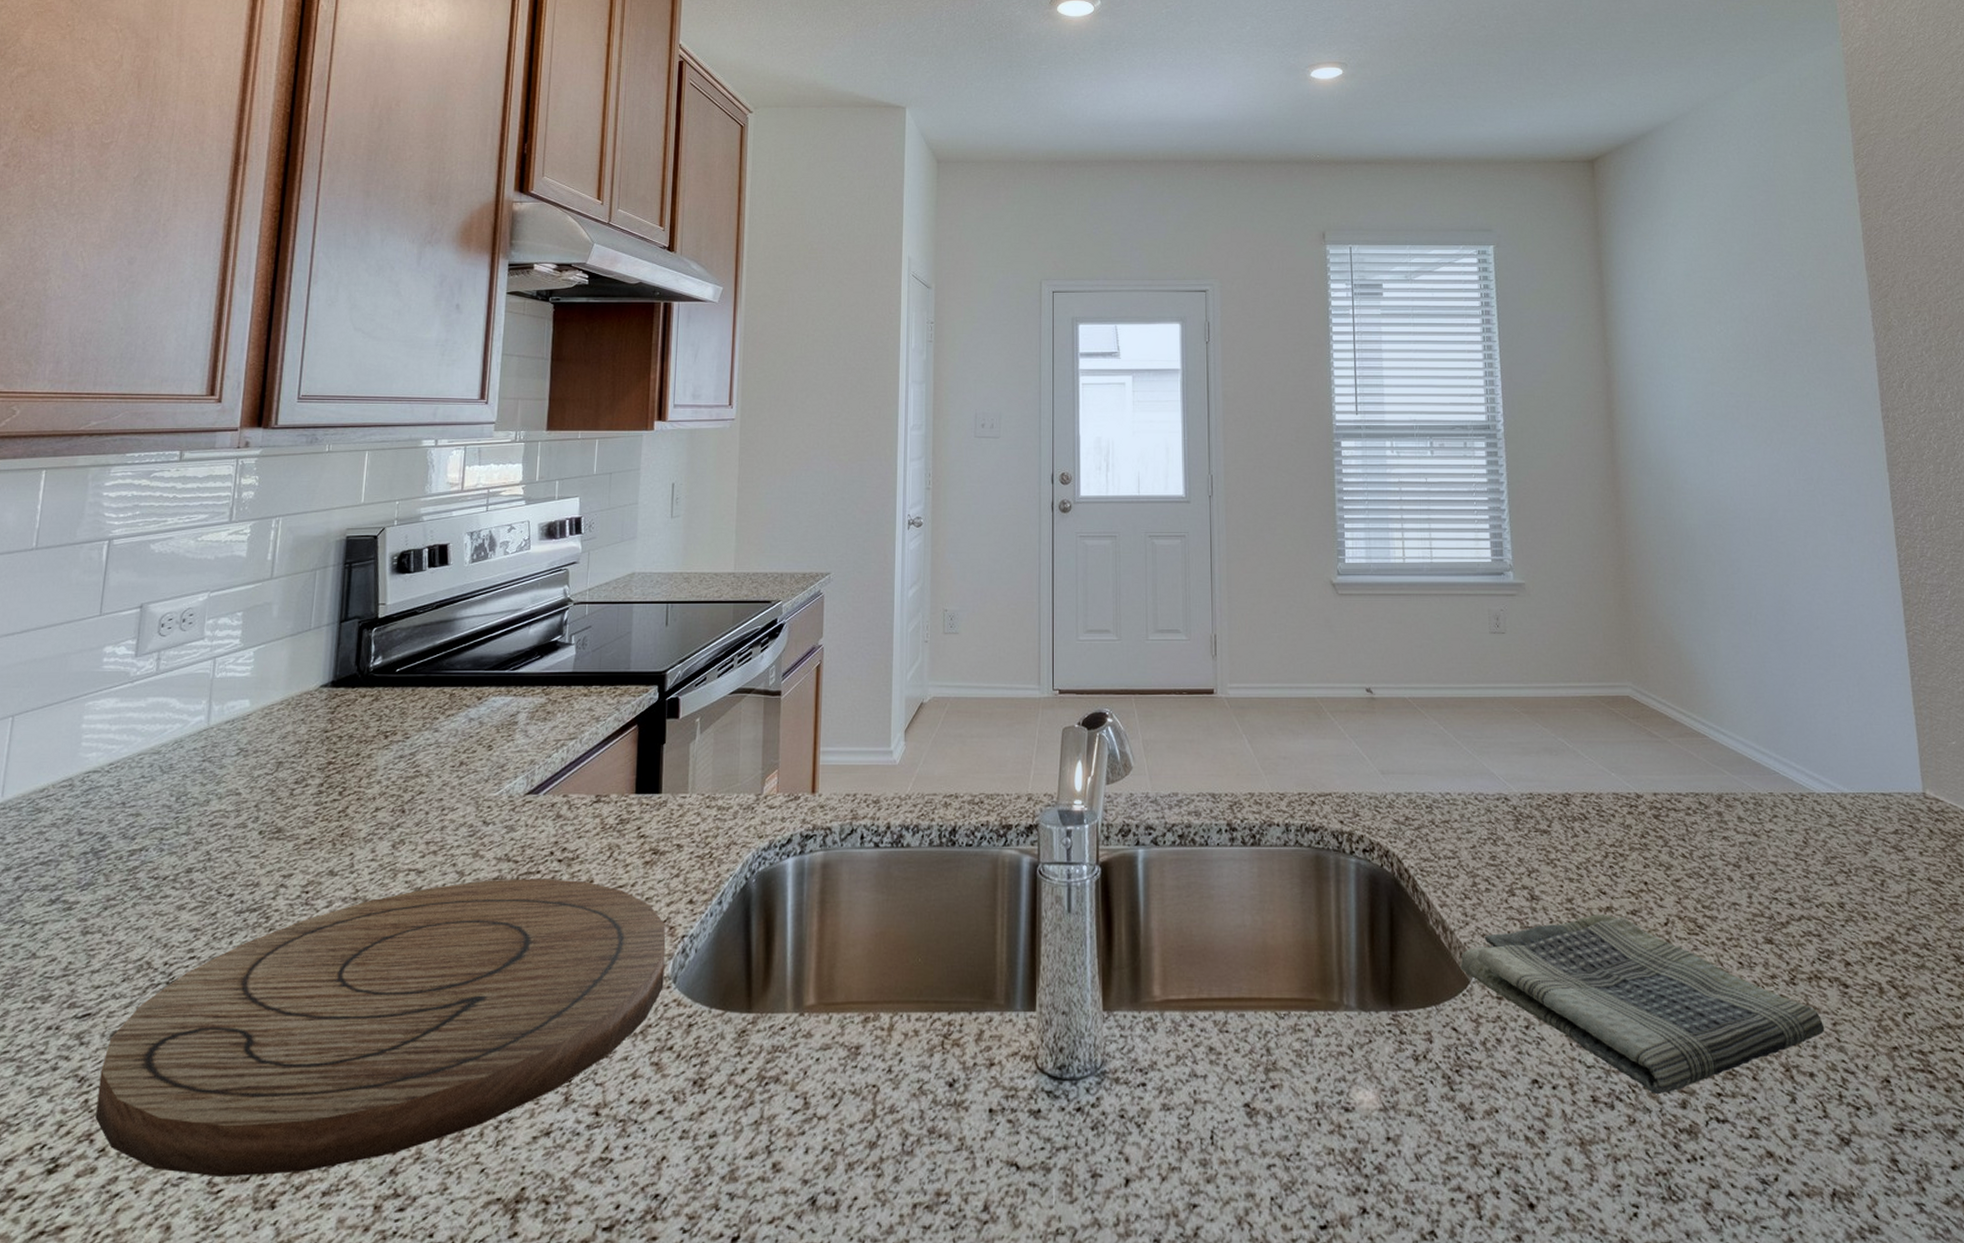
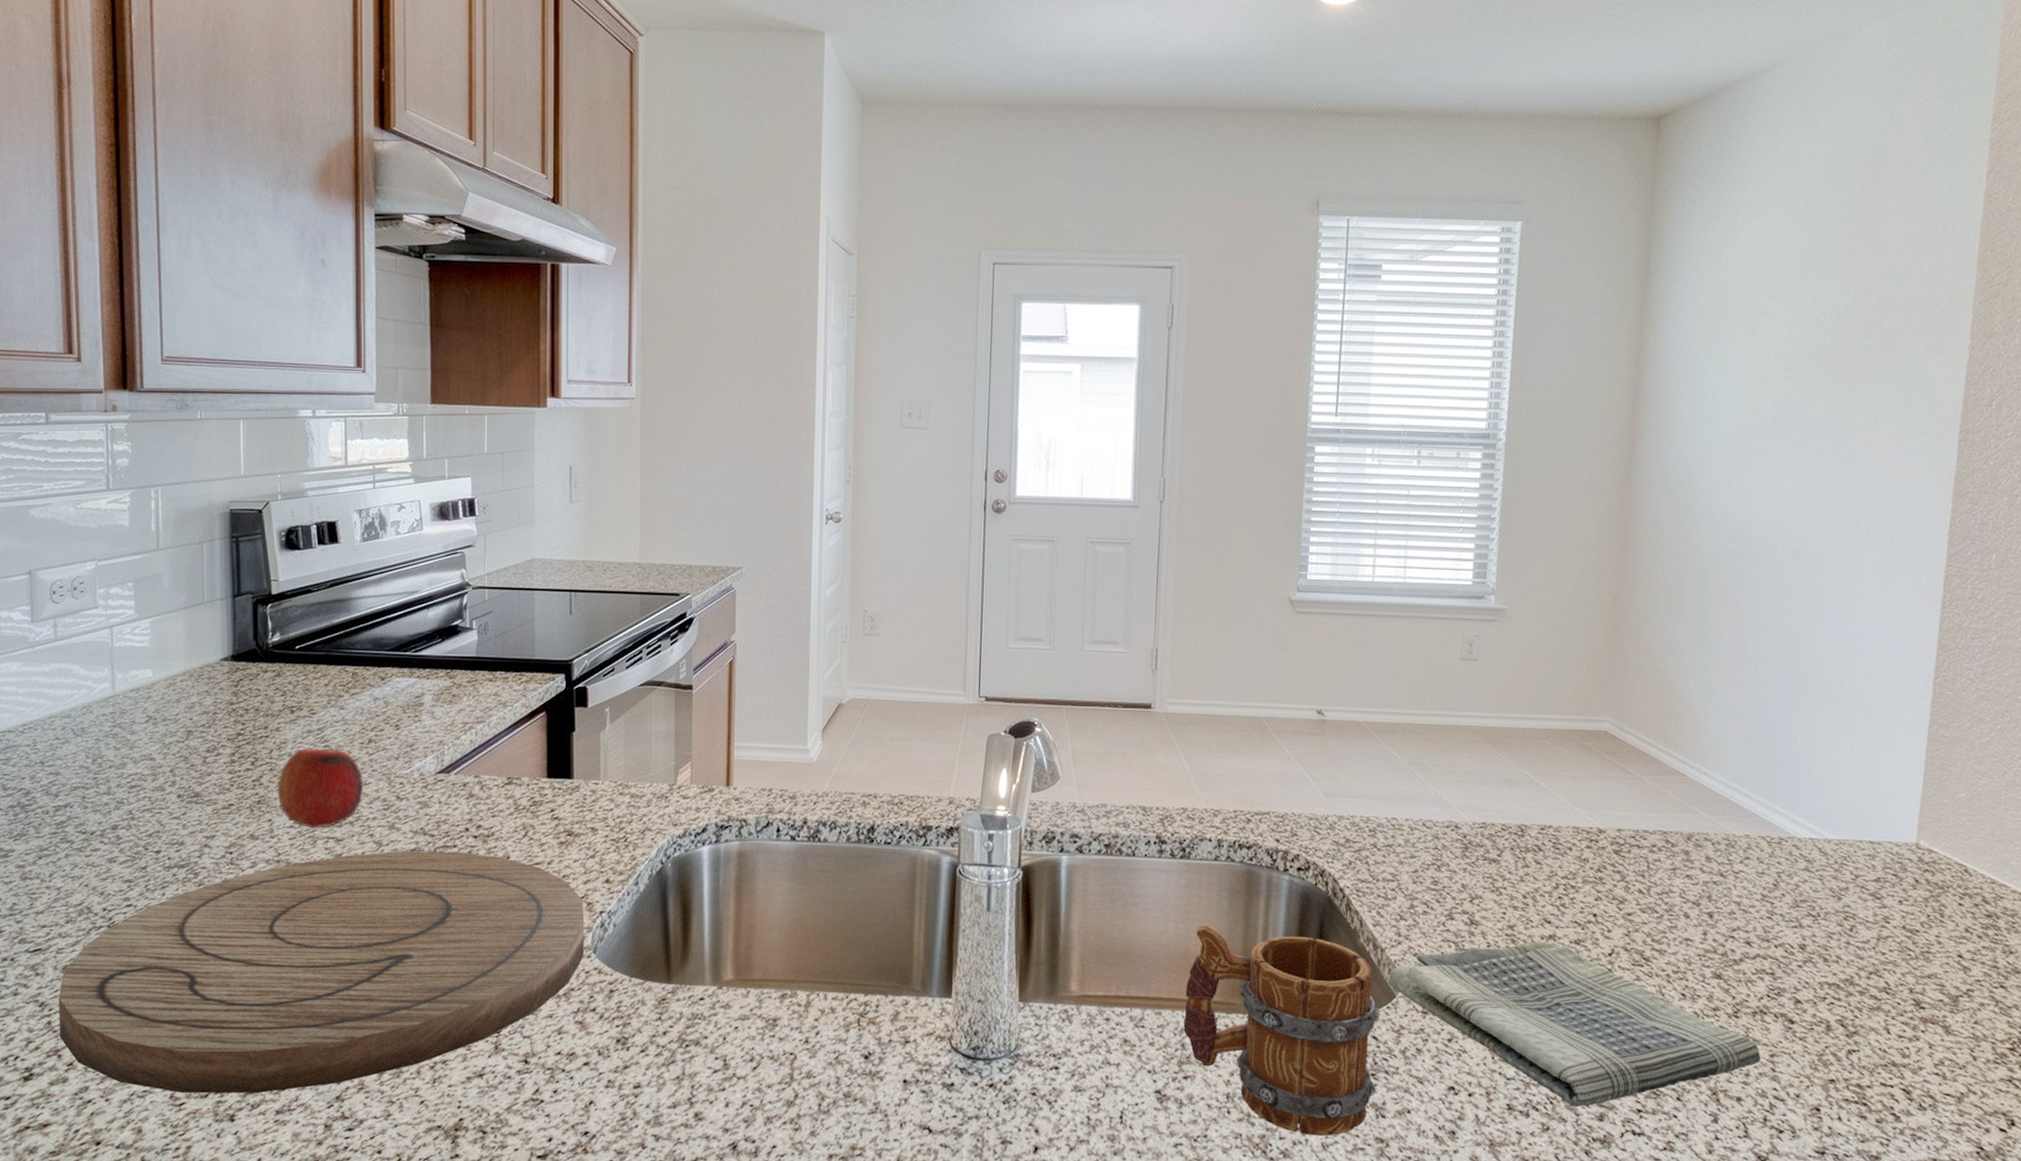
fruit: none [362,774,451,861] -> present [277,748,364,829]
mug: none [1266,914,1462,1145] -> present [1183,923,1380,1136]

